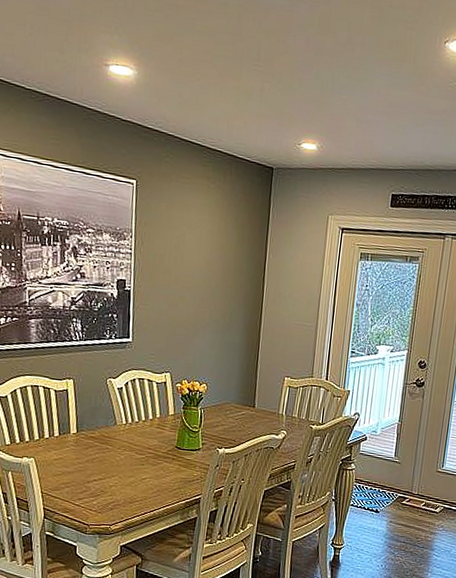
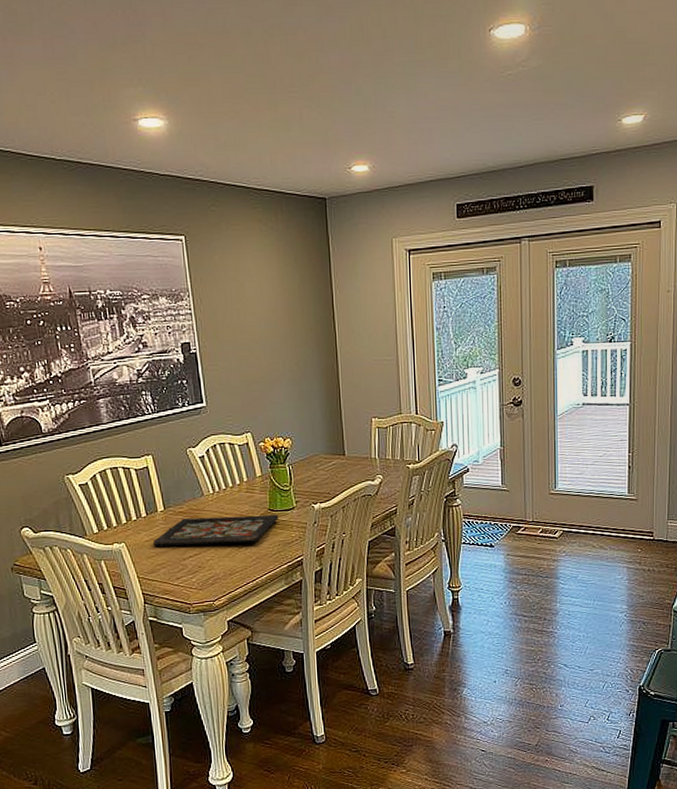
decorative tray: none [61,443,184,476] -> present [153,514,279,548]

